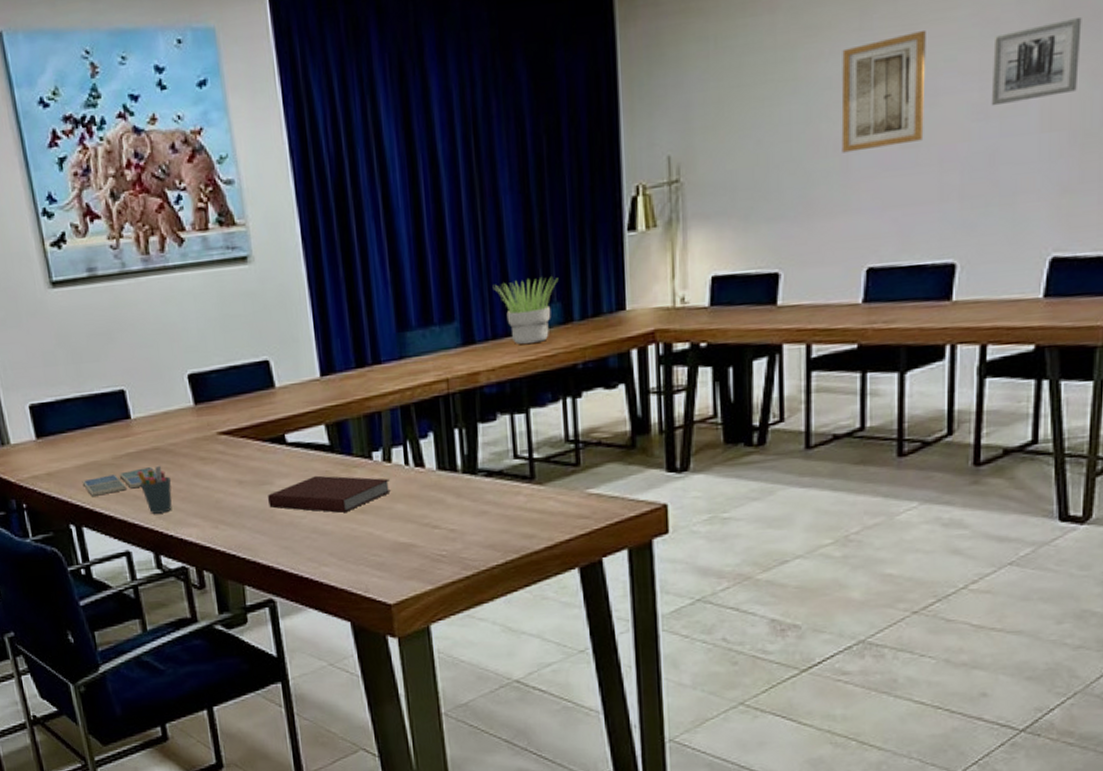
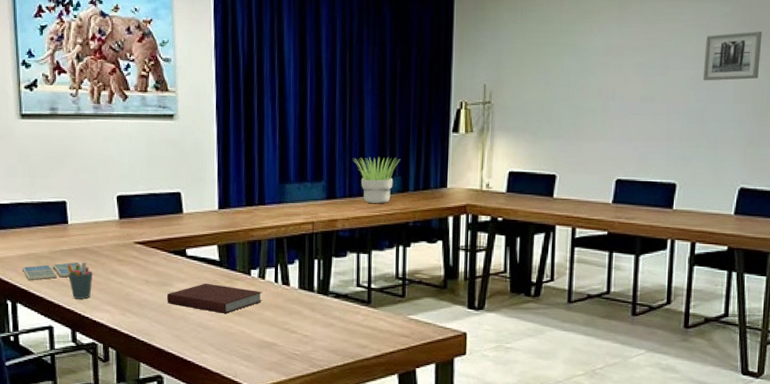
wall art: present [841,29,926,153] -> none [603,24,662,99]

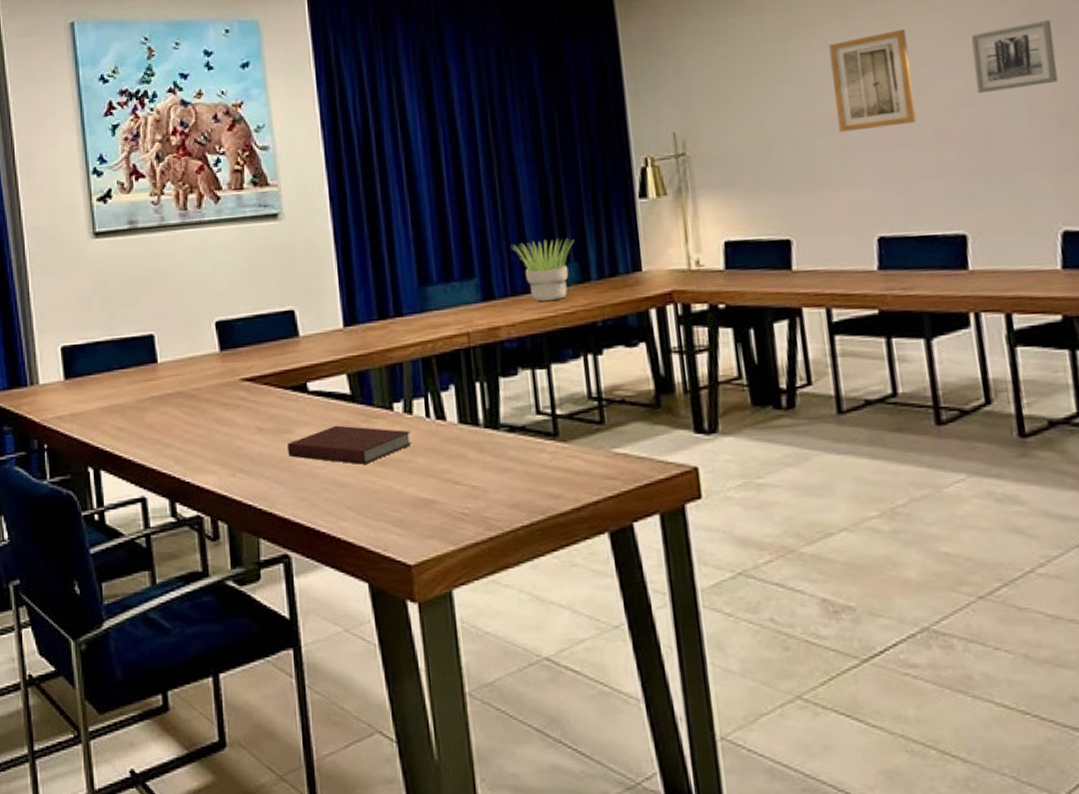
drink coaster: present [22,262,83,280] -> none [104,410,179,439]
pen holder: present [66,262,92,299] -> none [159,410,192,459]
wall art: none [603,24,662,99] -> present [828,28,917,133]

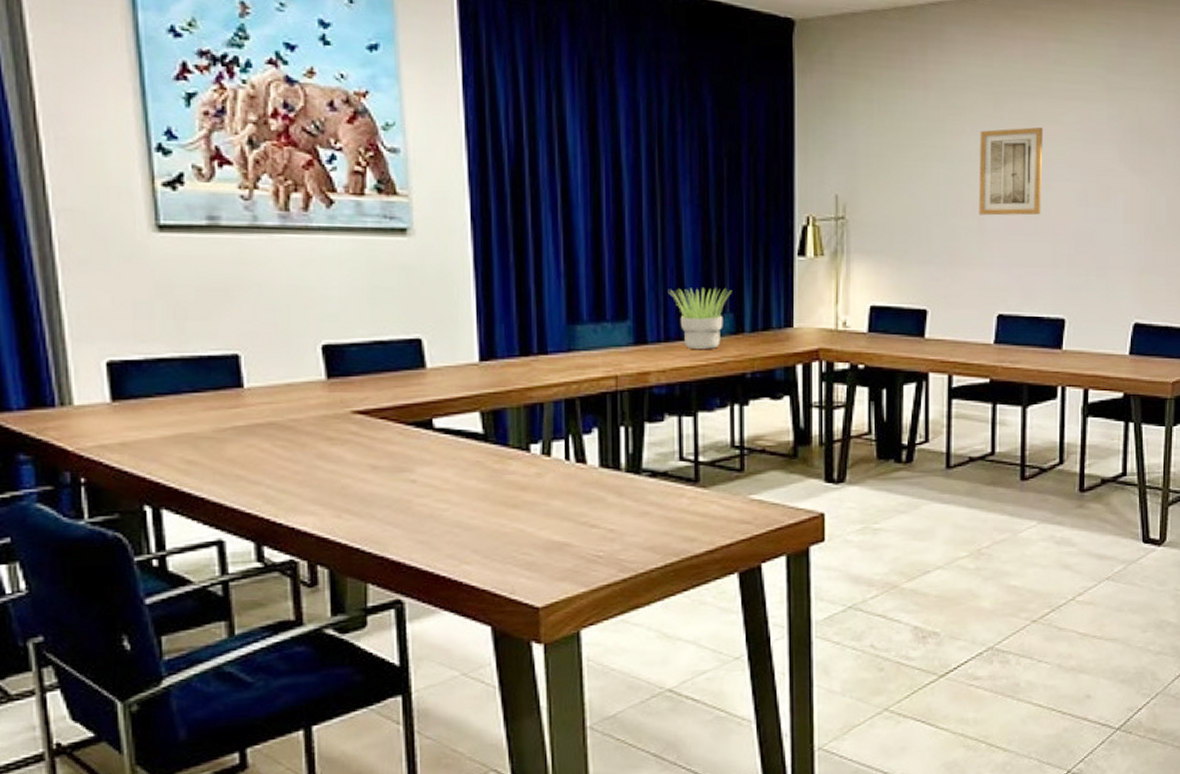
notebook: present [288,425,413,464] -> none [406,465,549,506]
wall art: present [971,20,1058,94] -> none [1090,139,1152,197]

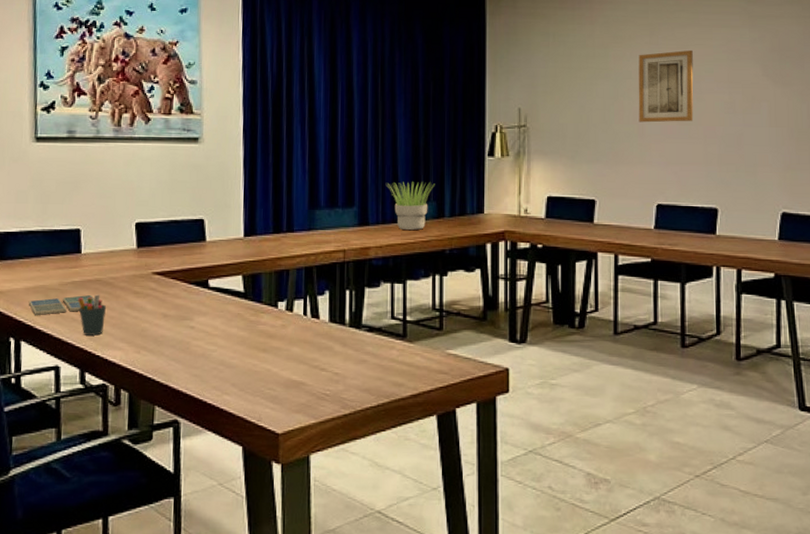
drink coaster: none [168,443,270,473] -> present [28,294,95,315]
pen holder: none [243,443,287,498] -> present [77,294,106,336]

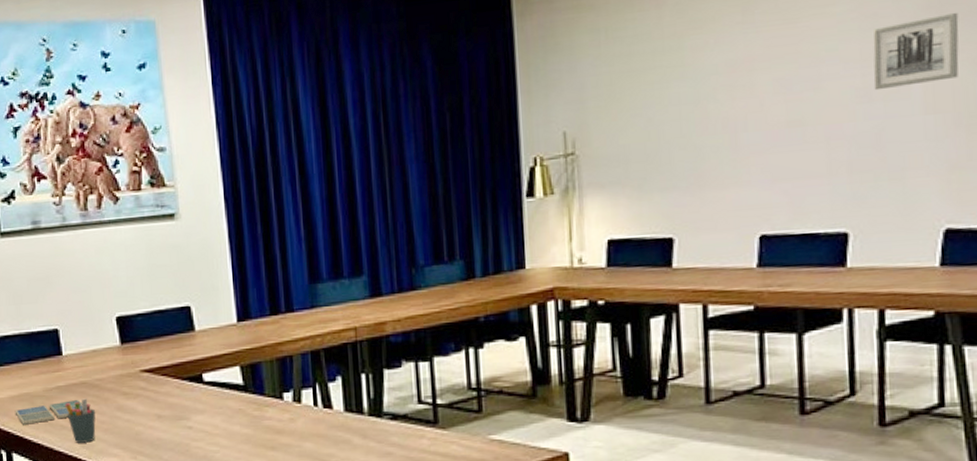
potted plant: present [386,181,435,231] -> none [400,237,461,298]
wall art: present [638,50,694,123] -> none [726,23,810,131]
wall art: none [736,57,792,105] -> present [873,13,959,91]

